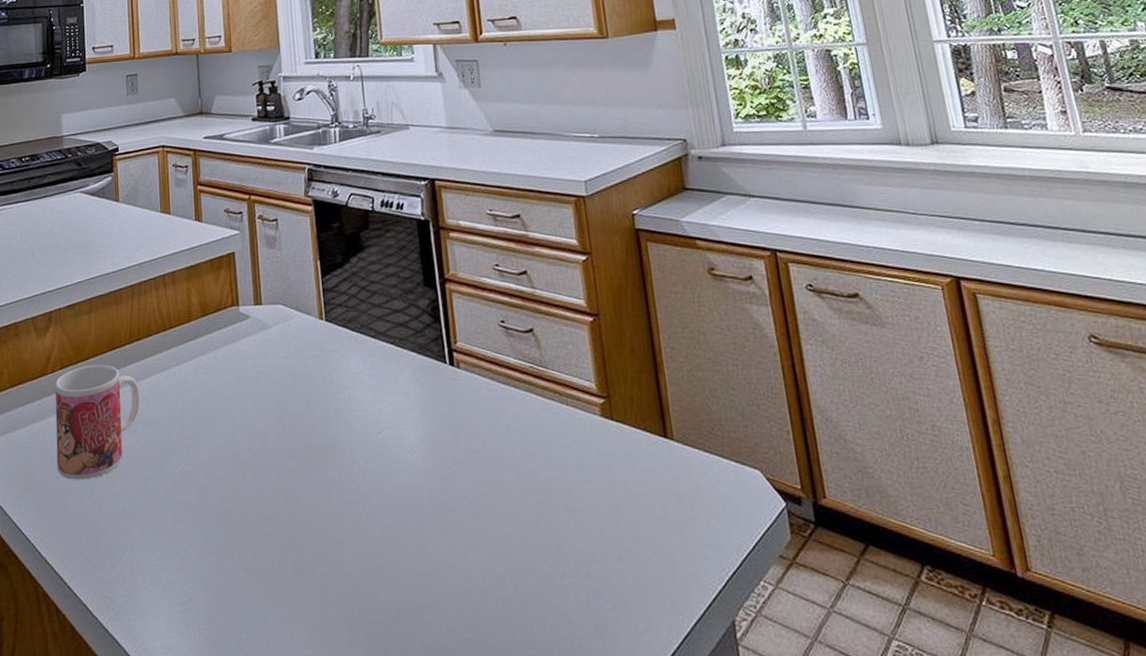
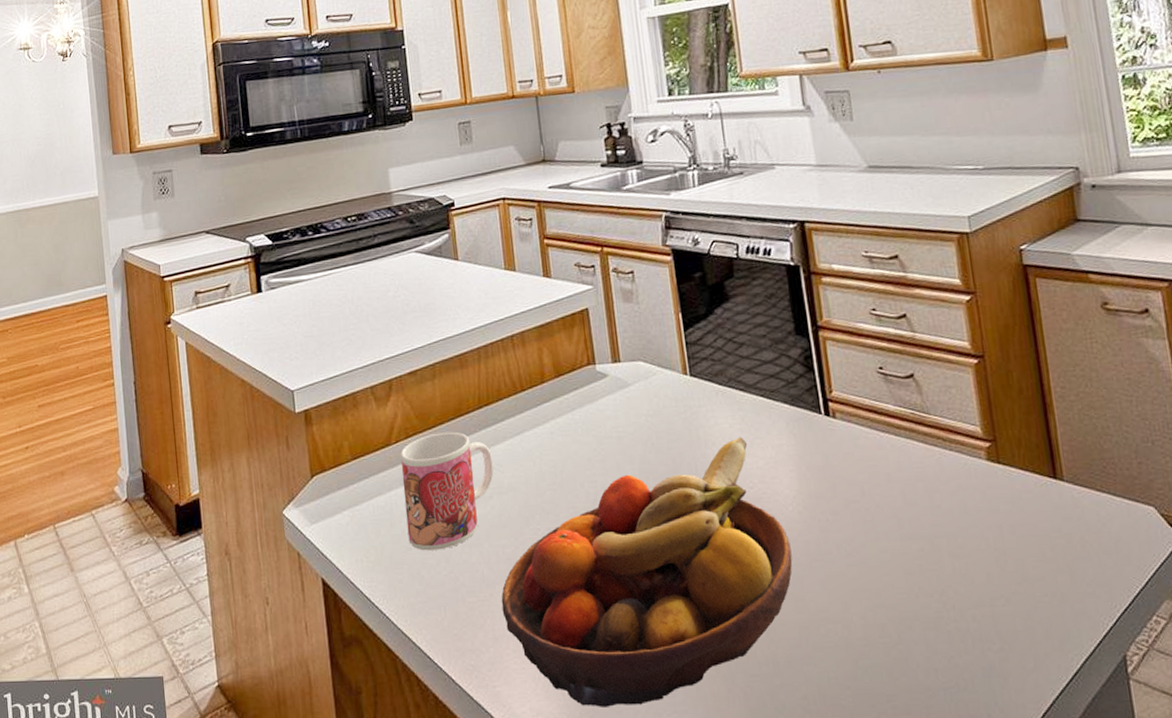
fruit bowl: none [140,382,416,647] -> present [501,437,793,707]

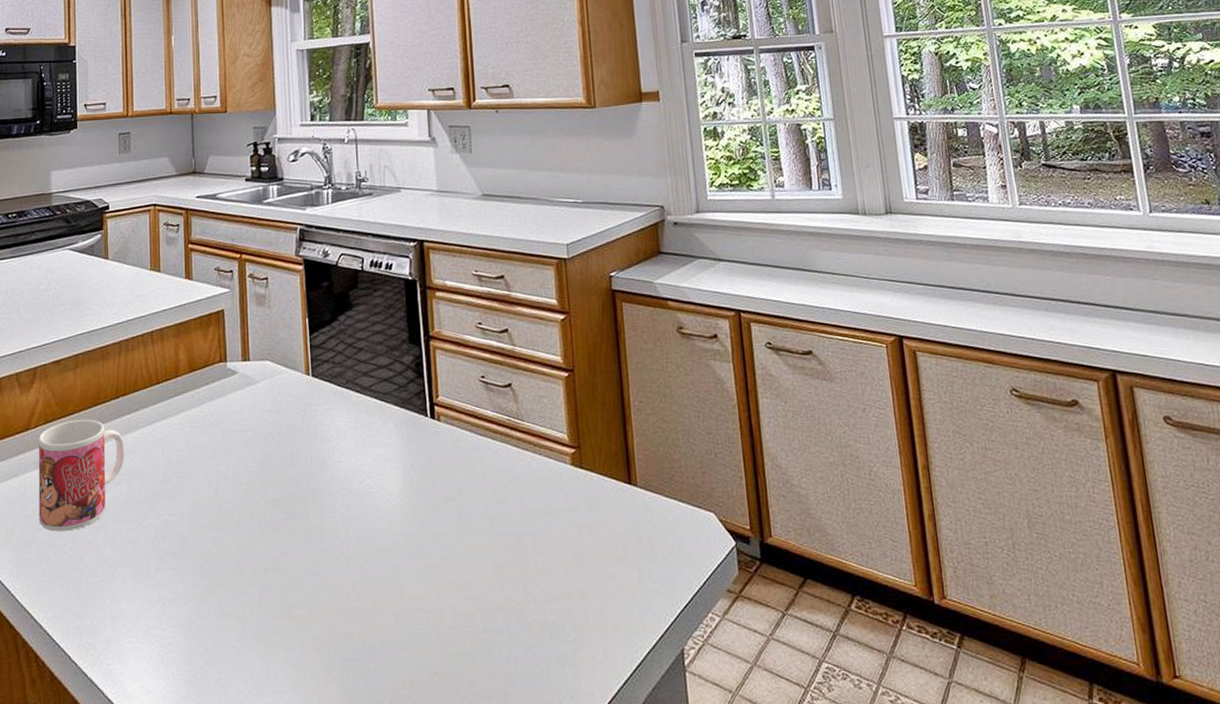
fruit bowl: present [501,437,793,707] -> none [121,435,393,687]

